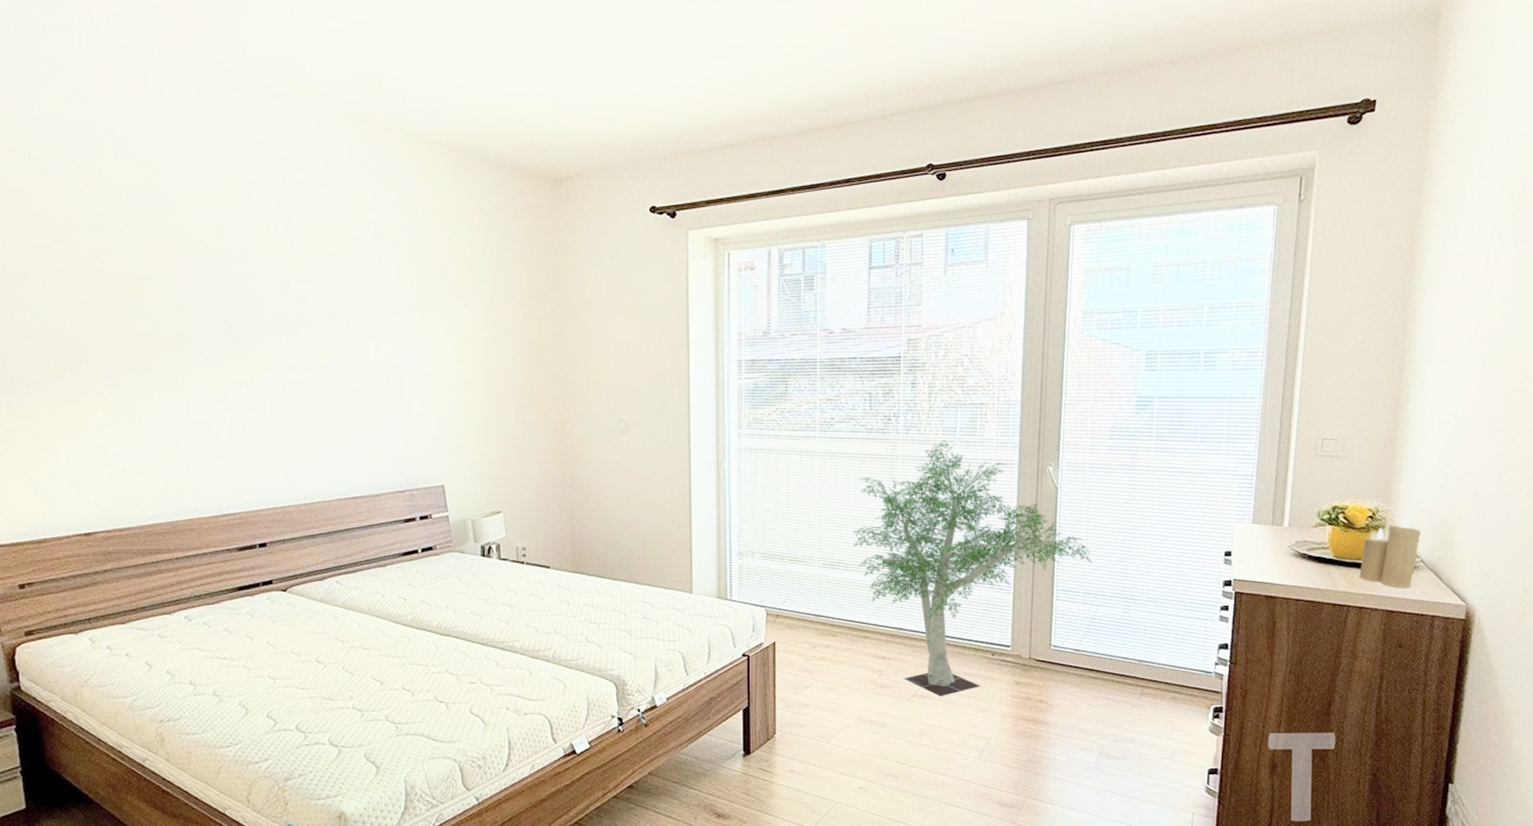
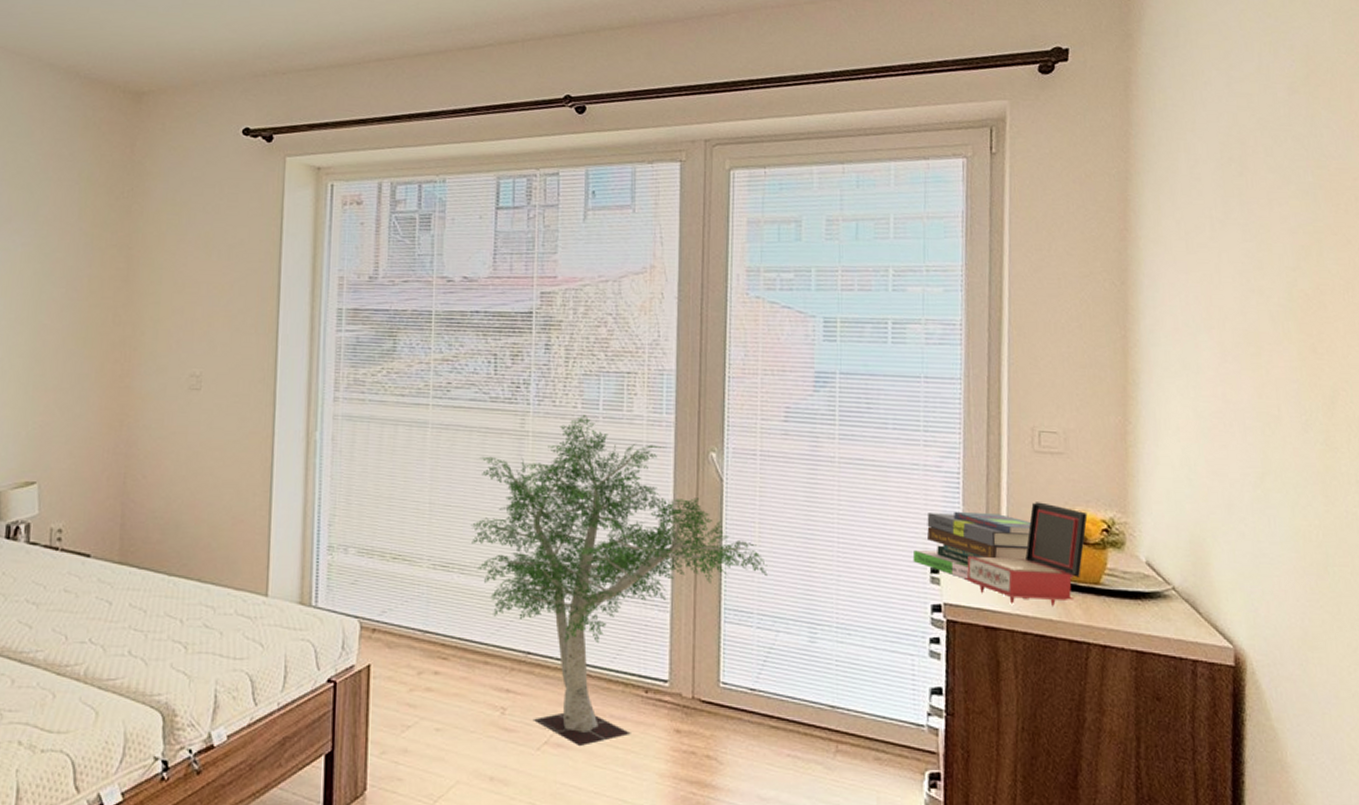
books: none [1210,506,1309,559] -> present [912,511,1031,578]
jewelry box: none [1252,496,1357,579] -> present [964,502,1088,607]
candle: present [1359,518,1421,589] -> none [1098,533,1169,624]

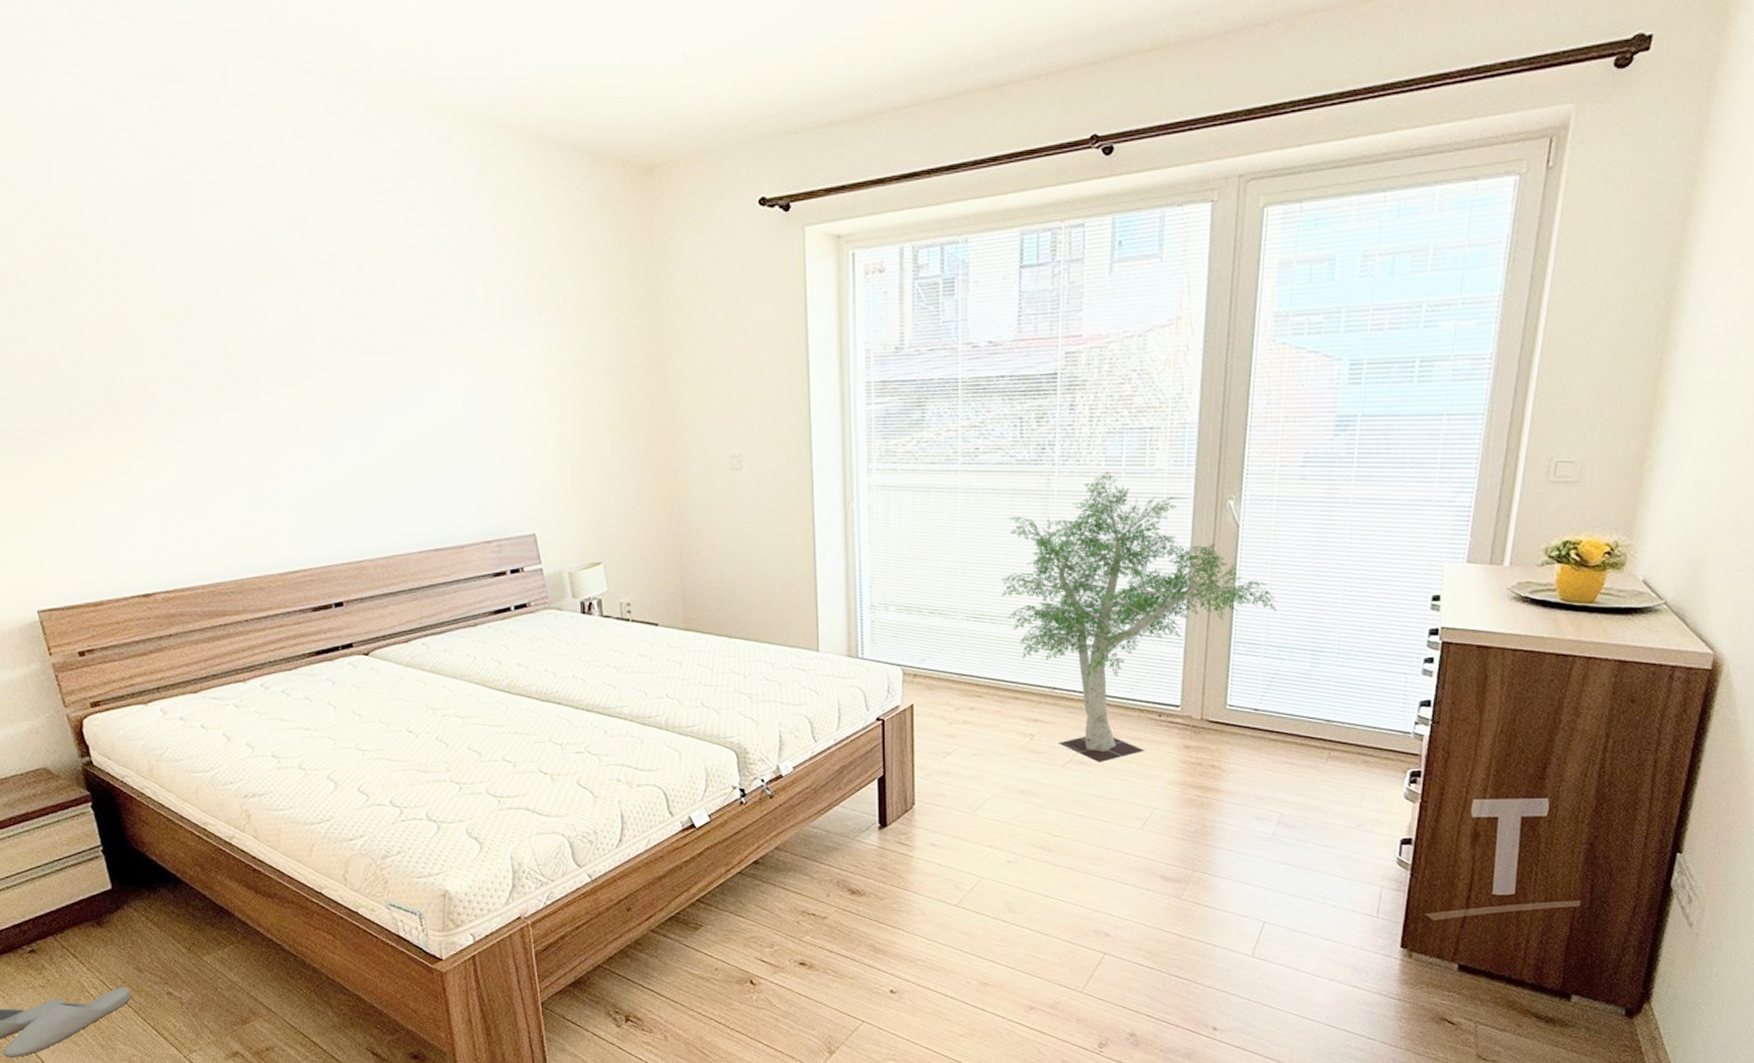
books: present [912,511,1031,578] -> none [1416,542,1535,604]
jewelry box: present [964,502,1088,607] -> none [1464,530,1593,626]

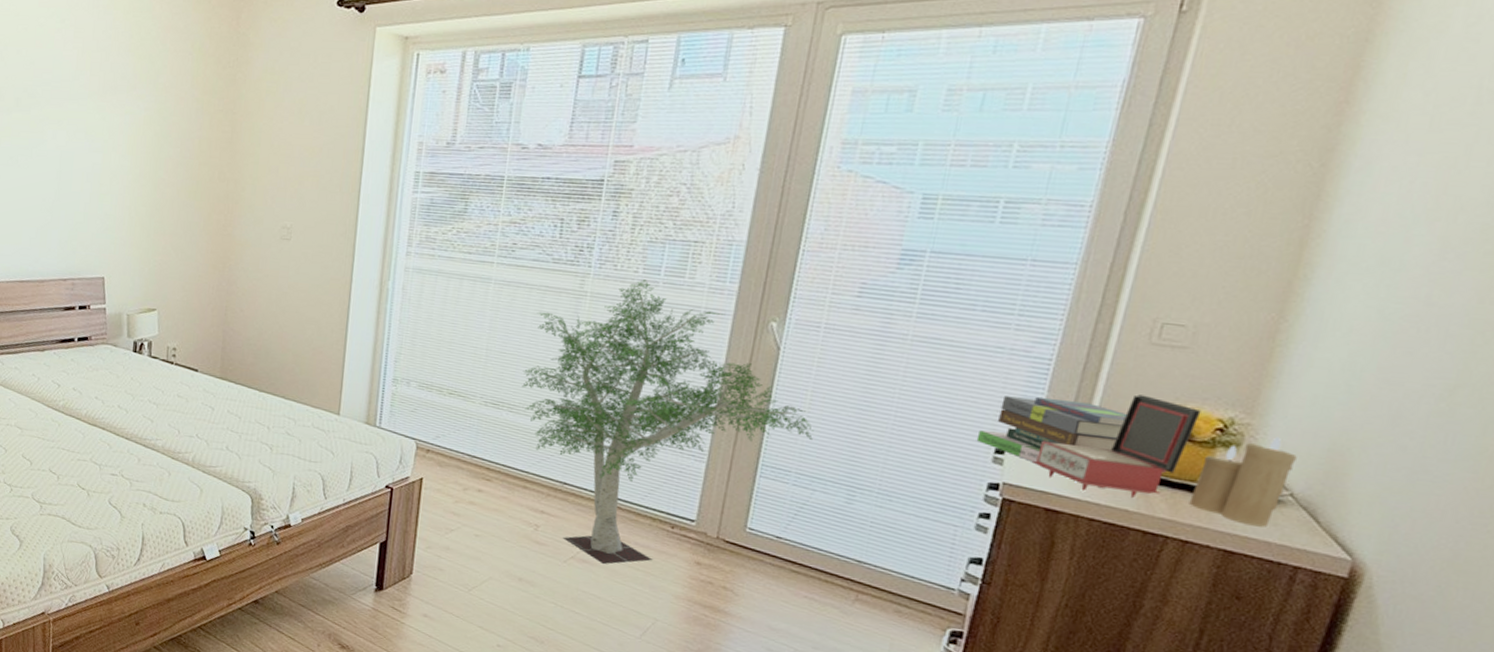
books: none [1416,542,1535,604] -> present [976,396,1127,462]
jewelry box: none [1464,530,1593,626] -> present [1033,395,1202,499]
candle: none [1589,553,1667,635] -> present [1189,437,1297,528]

